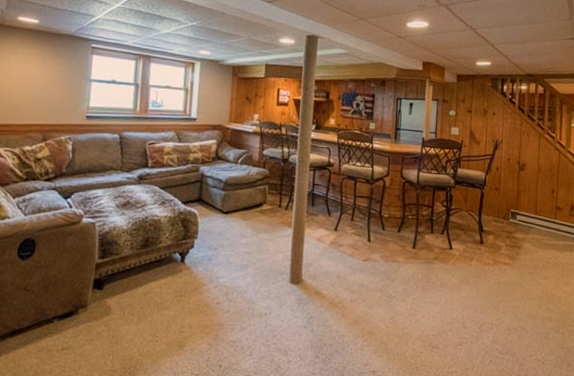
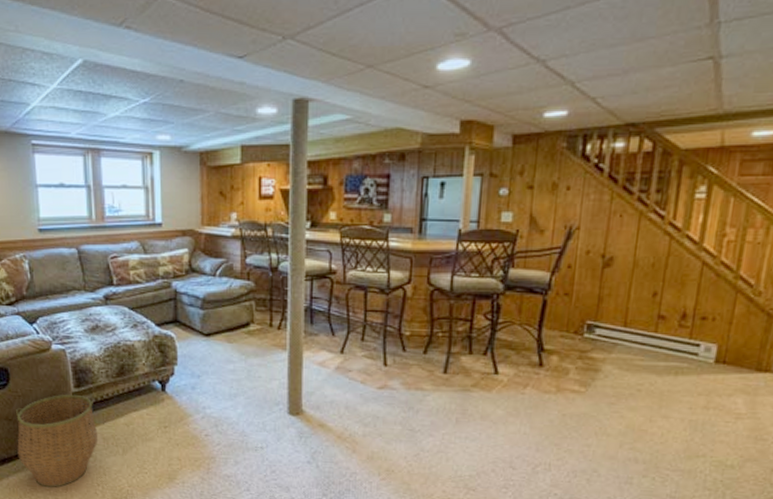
basket: none [30,265,116,359] -> present [16,394,98,487]

